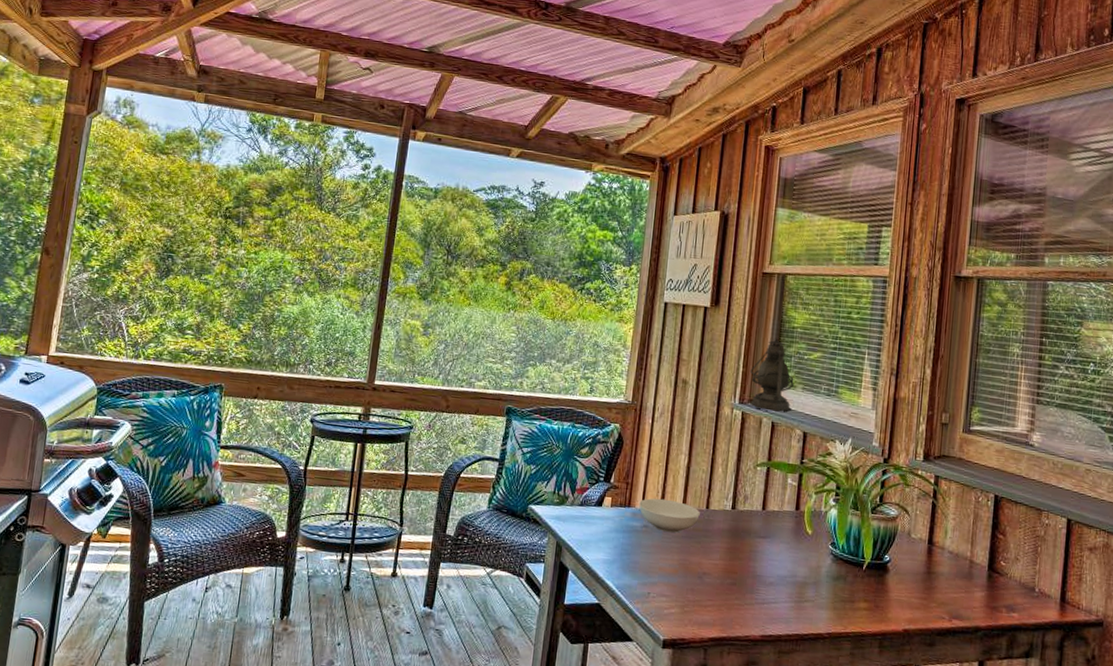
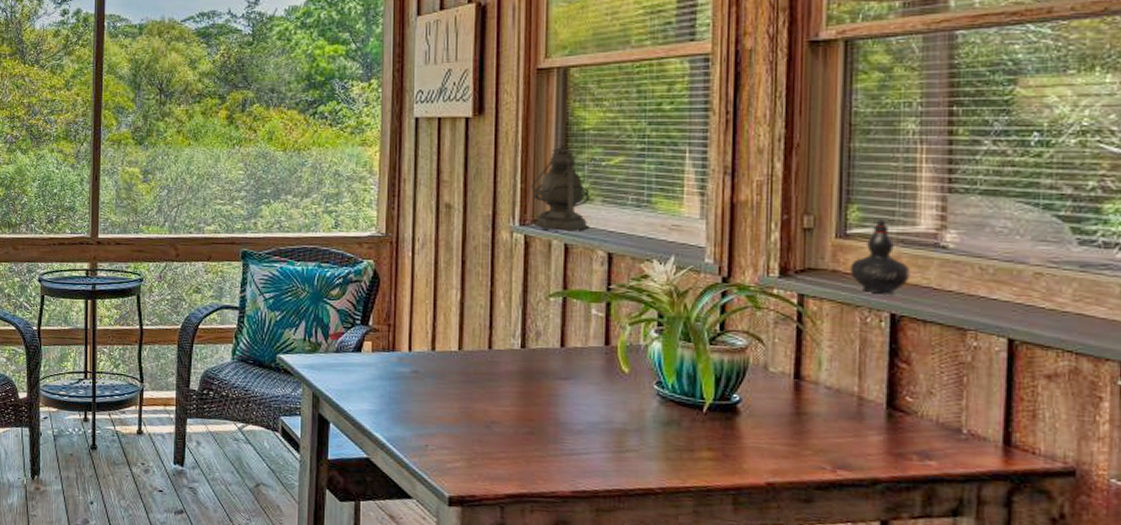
bowl: present [638,498,700,533] -> none [404,340,481,378]
decorative bottle: none [970,420,1009,480] -> present [849,219,910,295]

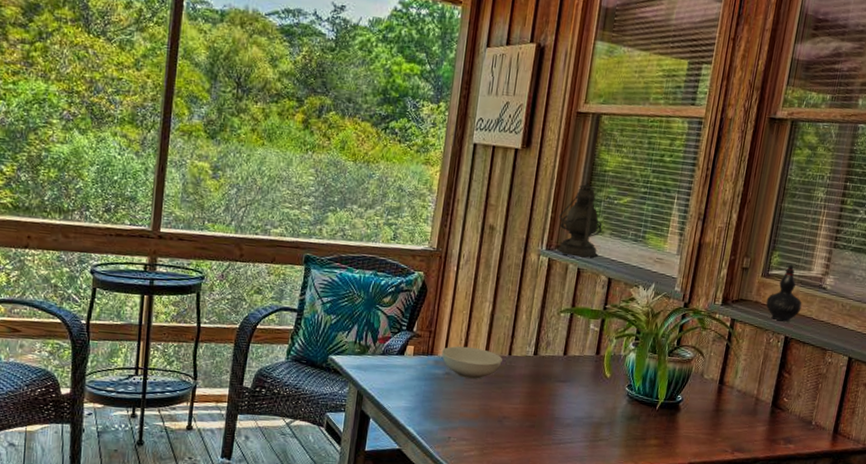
bowl: none [404,340,481,378] -> present [441,346,503,379]

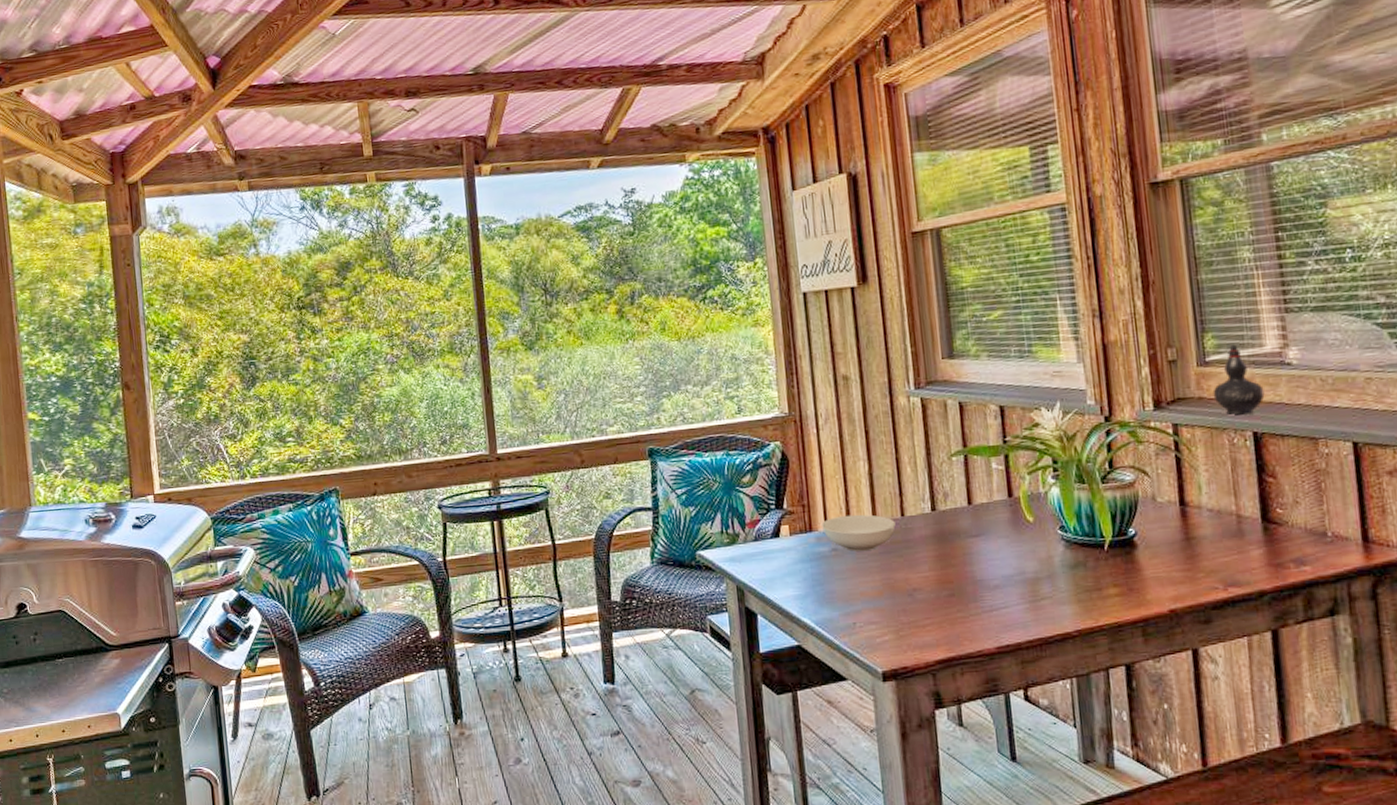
lantern: present [557,182,603,258] -> none [920,304,979,391]

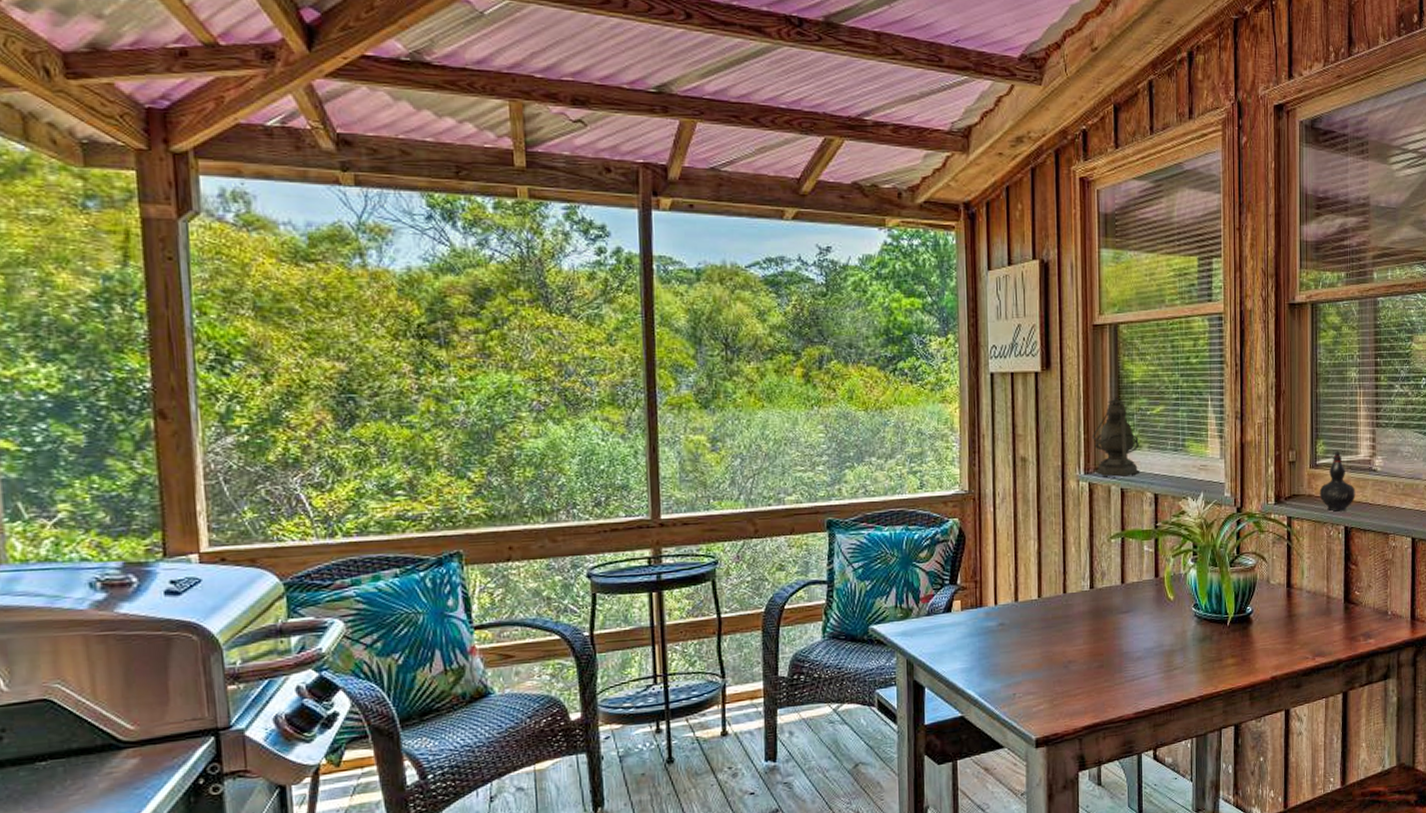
bowl: present [820,514,895,551] -> none [990,591,1058,626]
lantern: none [920,304,979,391] -> present [1091,396,1139,477]

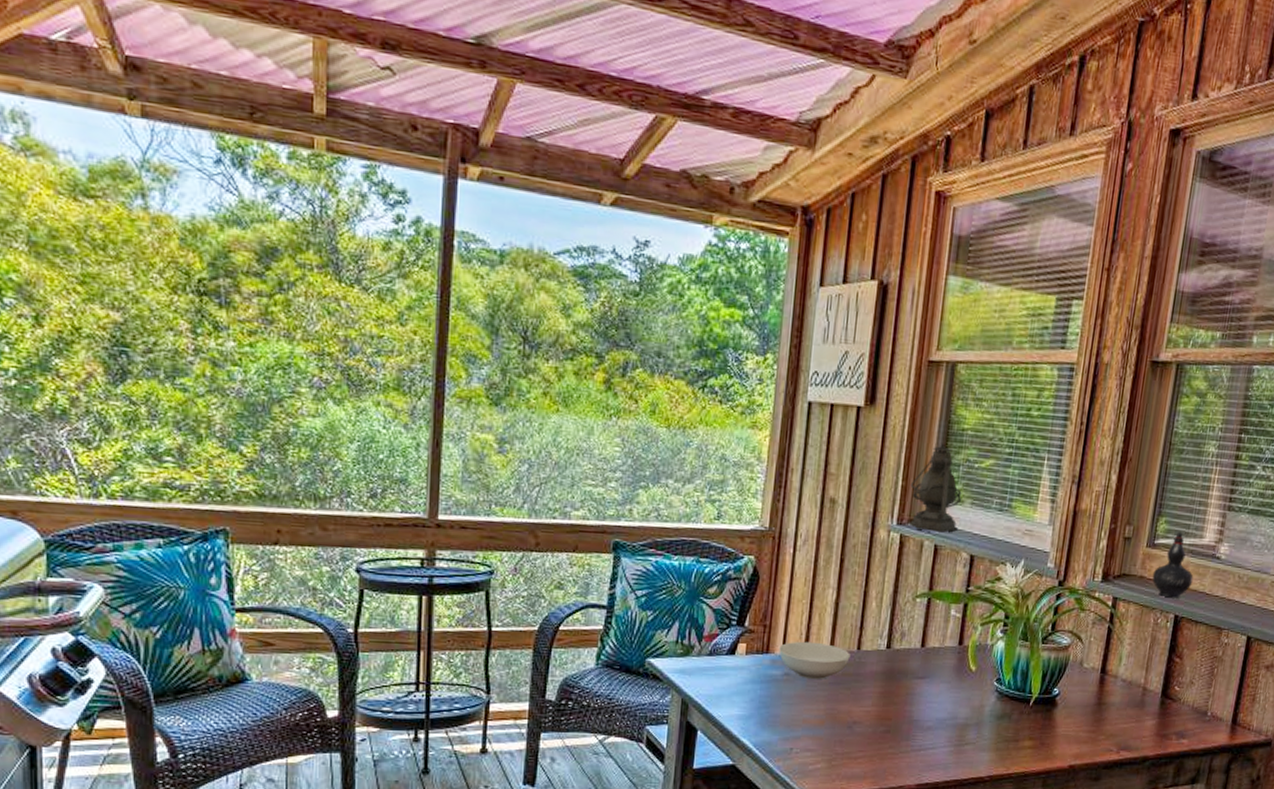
bowl: none [990,591,1058,626] -> present [778,641,850,679]

